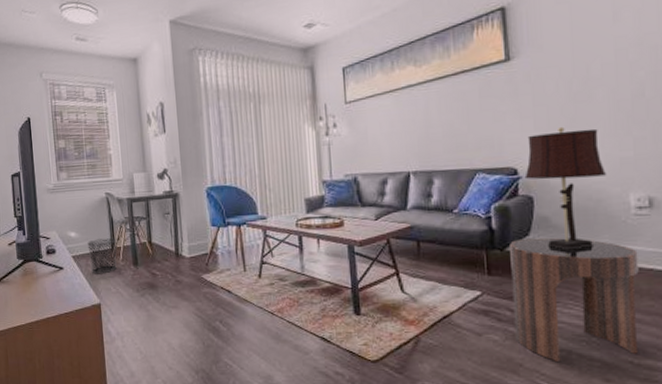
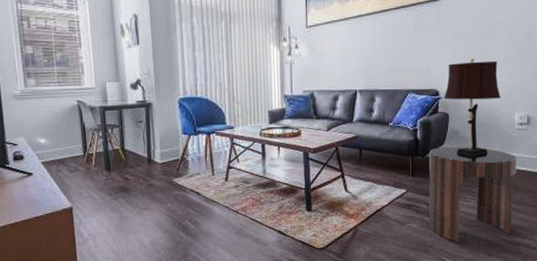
waste bin: present [87,238,117,274] -> none [58,145,89,180]

